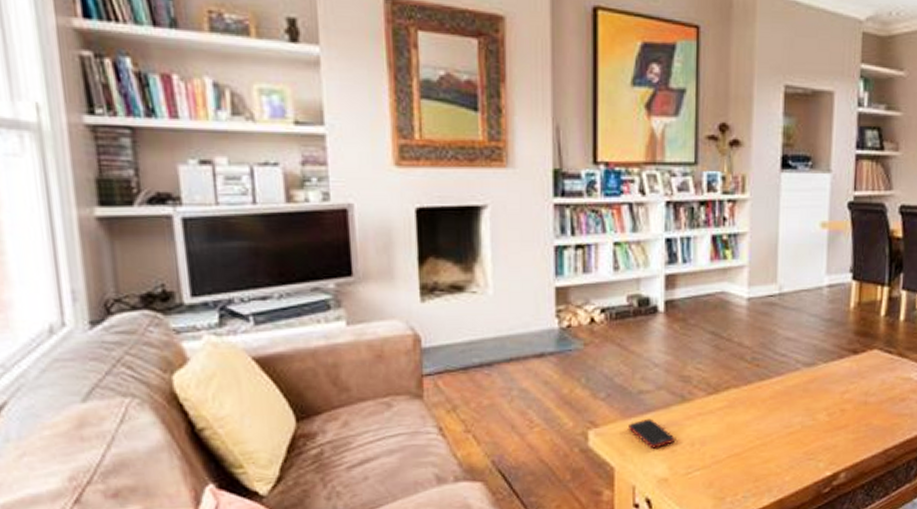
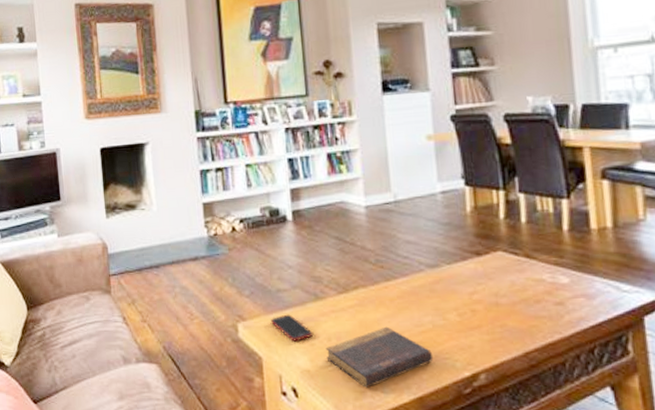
book: none [687,429,798,495] -> present [325,326,434,389]

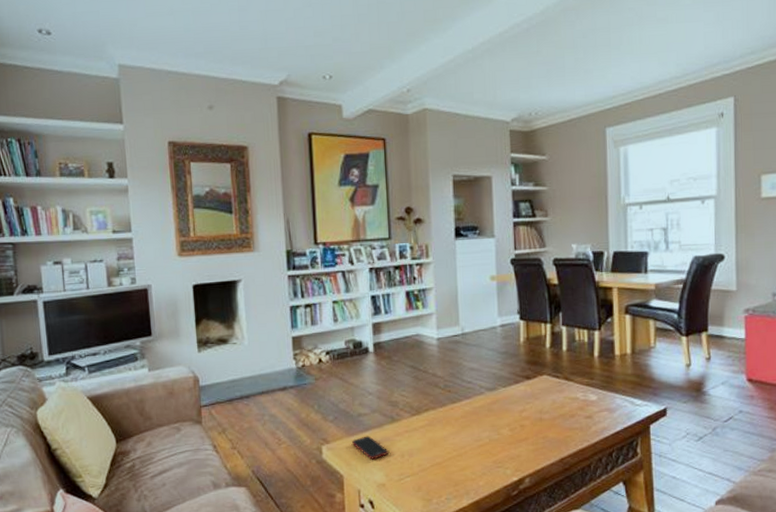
book: present [325,326,434,389] -> none [399,442,489,497]

